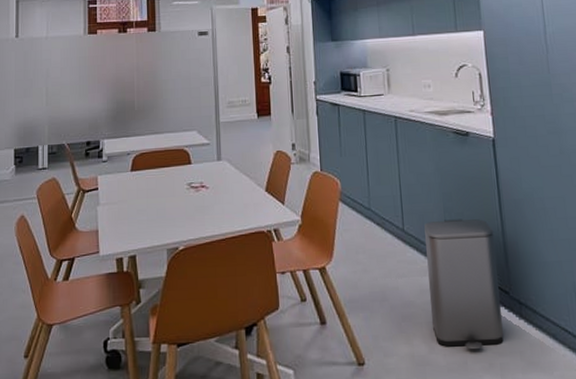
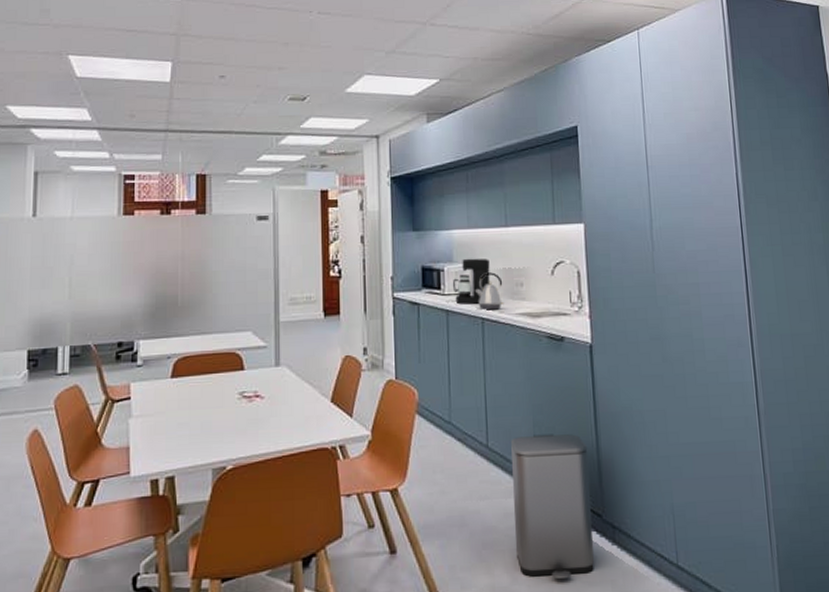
coffee maker: none [368,63,401,105] -> present [453,258,490,305]
kettle: none [387,76,414,110] -> present [474,272,504,310]

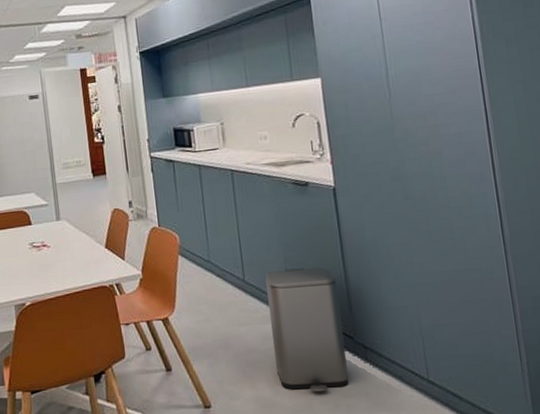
coffee maker: present [453,258,490,305] -> none [202,117,236,159]
kettle: present [474,272,504,310] -> none [222,129,250,163]

